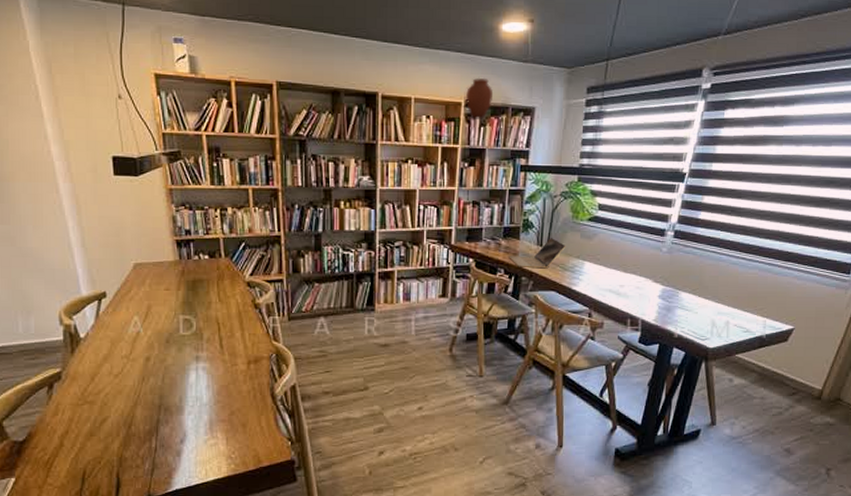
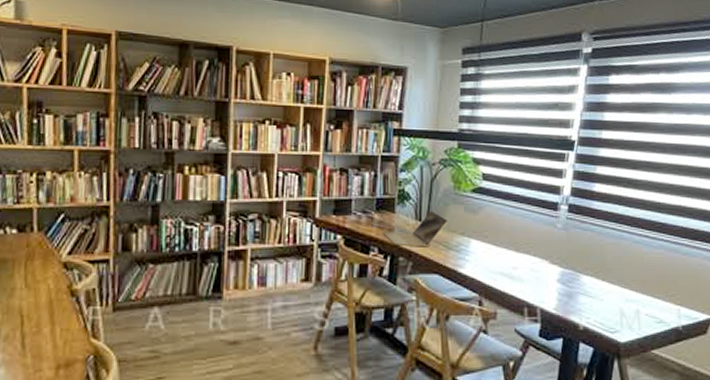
vase: present [466,78,492,120] -> none [331,35,360,78]

